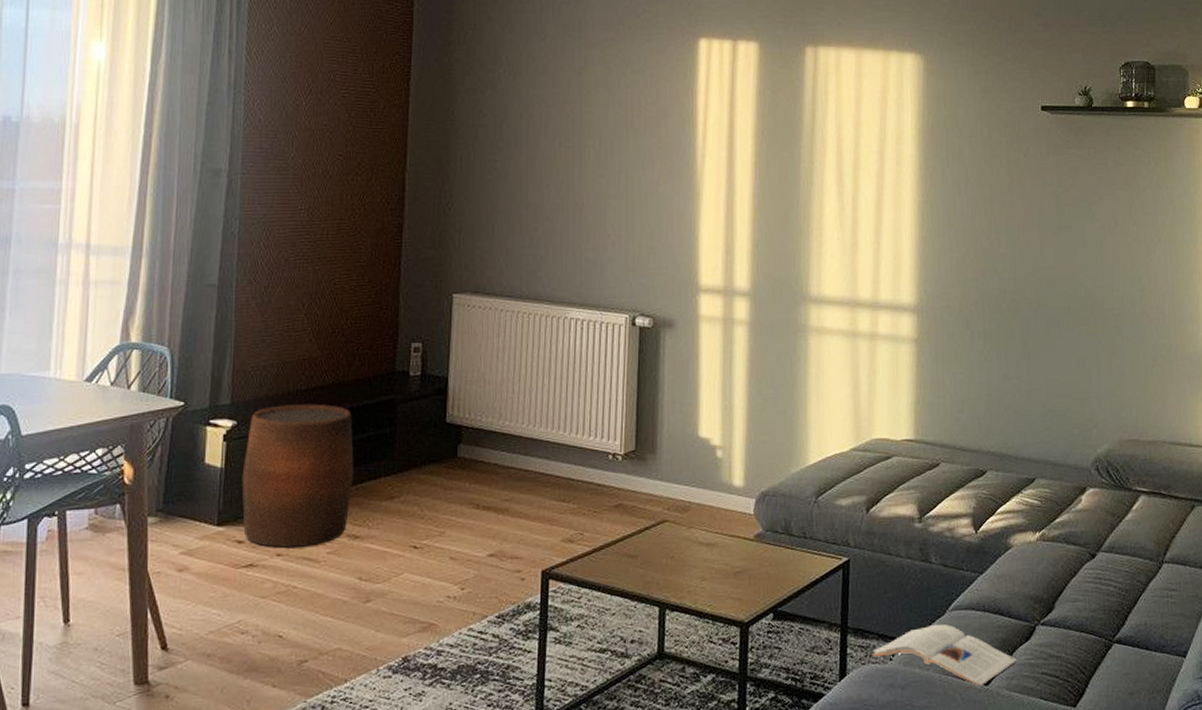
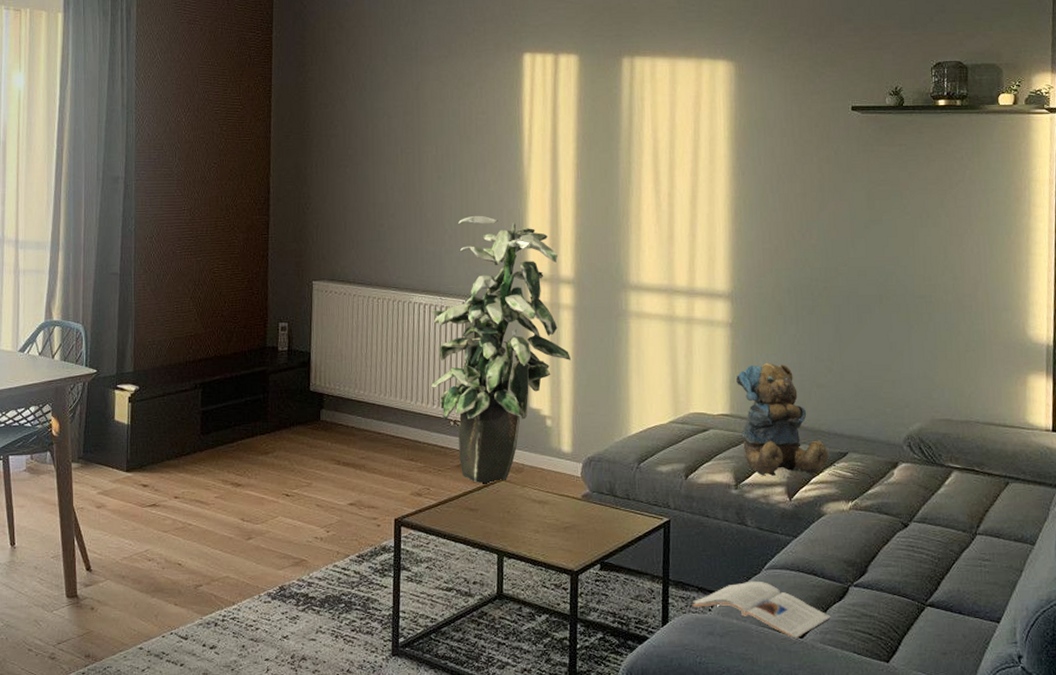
stool: present [241,404,354,548] -> none [144,373,235,492]
indoor plant: none [588,219,744,526] -> present [431,215,571,484]
teddy bear: none [921,381,1017,507] -> present [736,362,829,476]

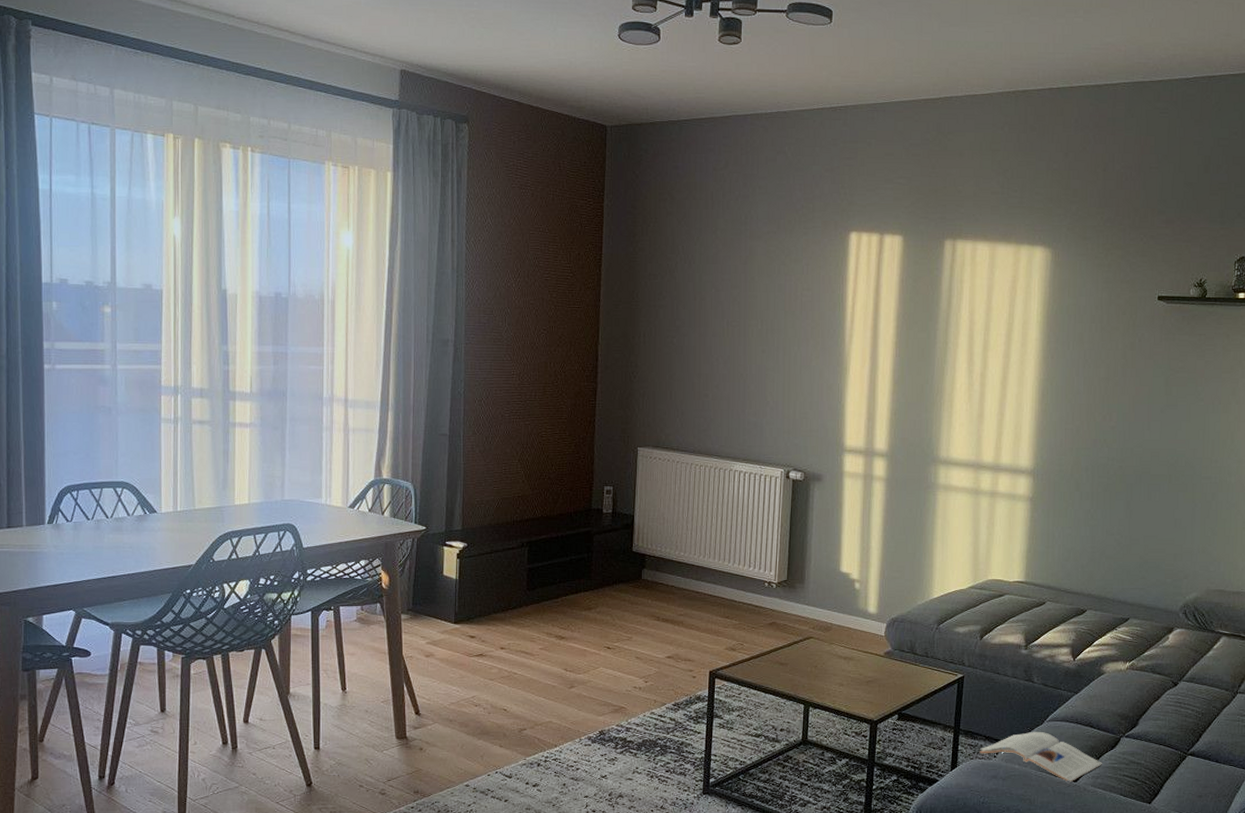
indoor plant: present [431,215,571,484] -> none [748,389,880,641]
teddy bear: present [736,362,829,476] -> none [1033,534,1112,638]

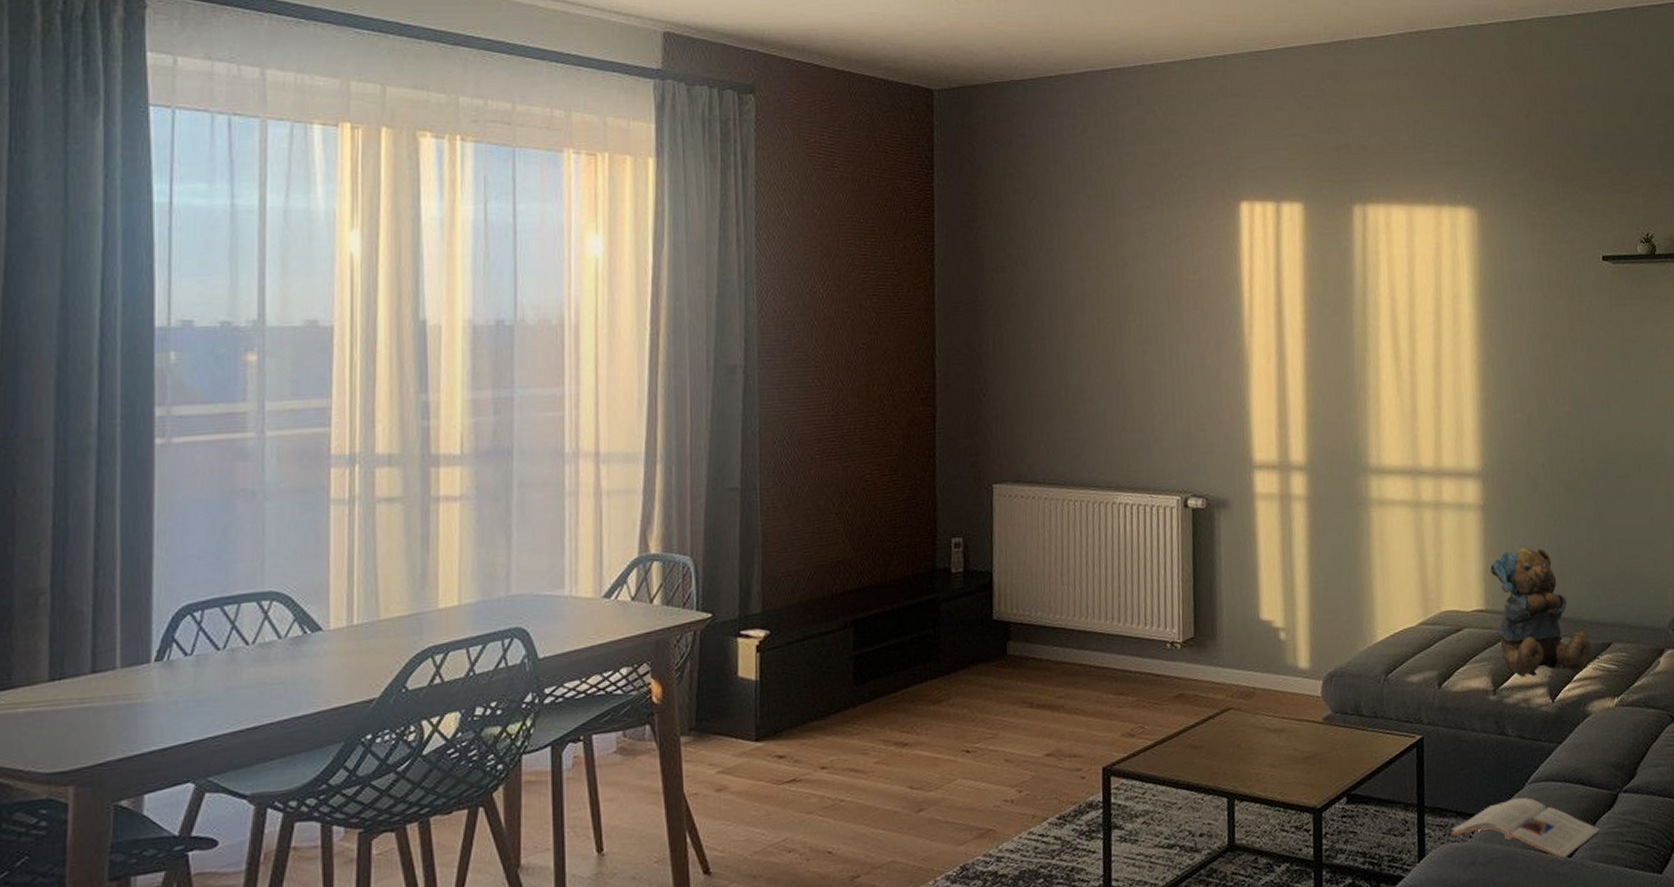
teddy bear: none [1033,534,1112,638] -> present [1490,547,1593,677]

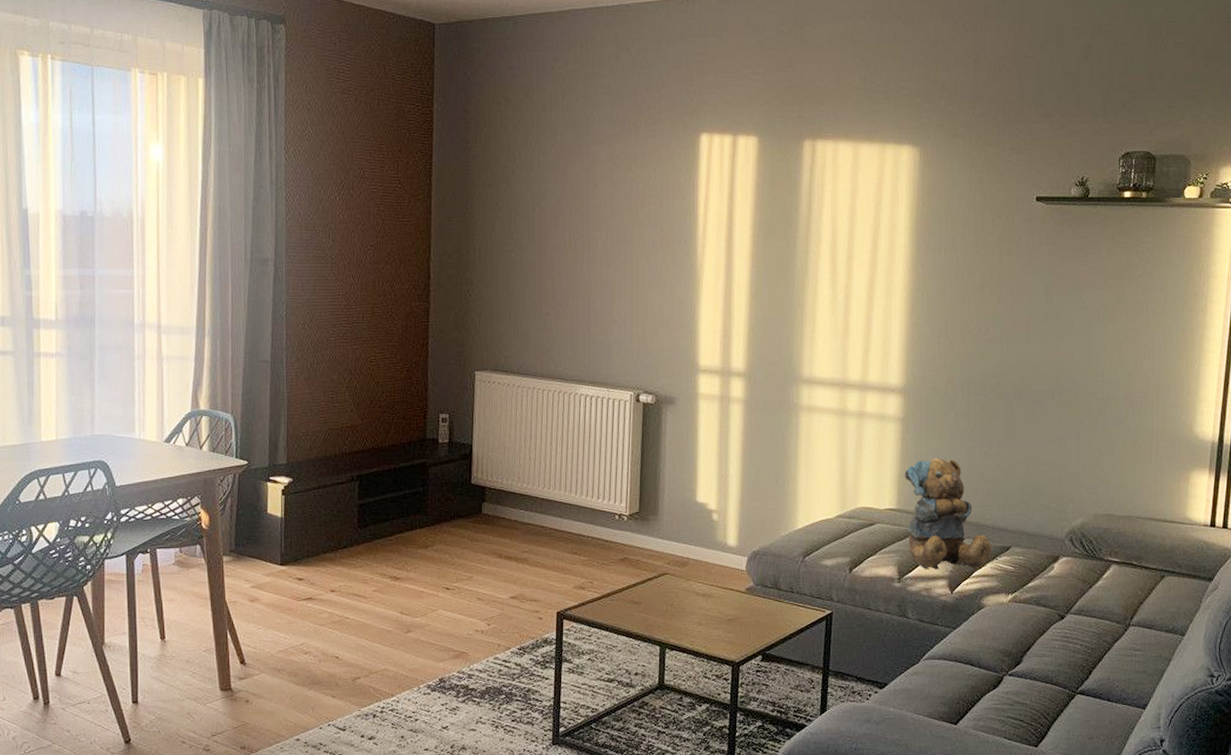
magazine: present [1450,797,1600,860] -> none [850,671,984,727]

